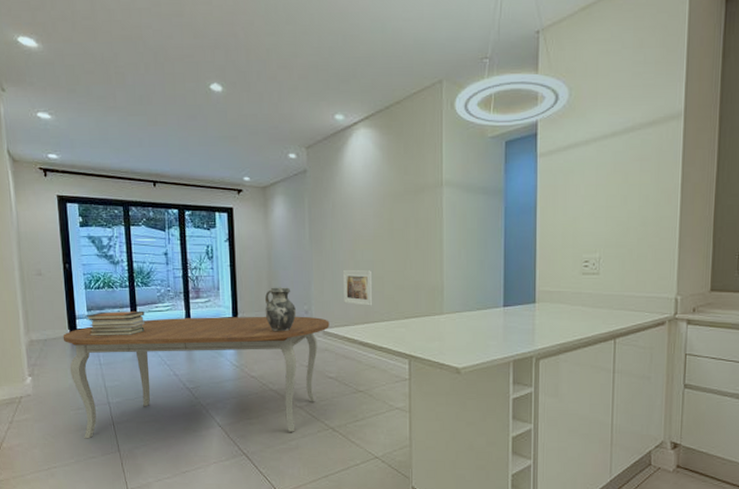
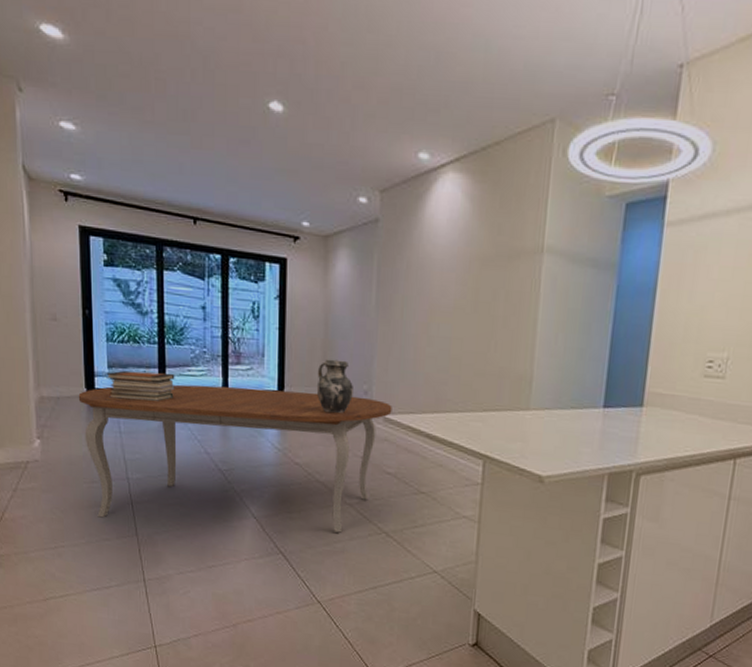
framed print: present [343,270,373,306] -> none [411,346,449,393]

